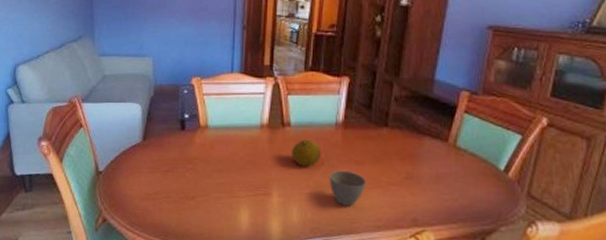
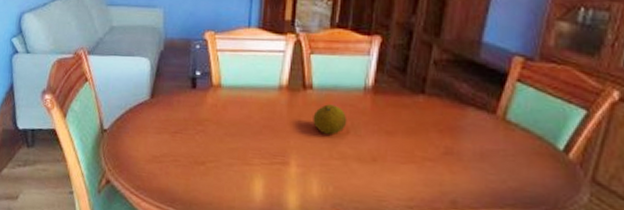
cup: present [329,170,366,207] -> none [354,140,397,183]

